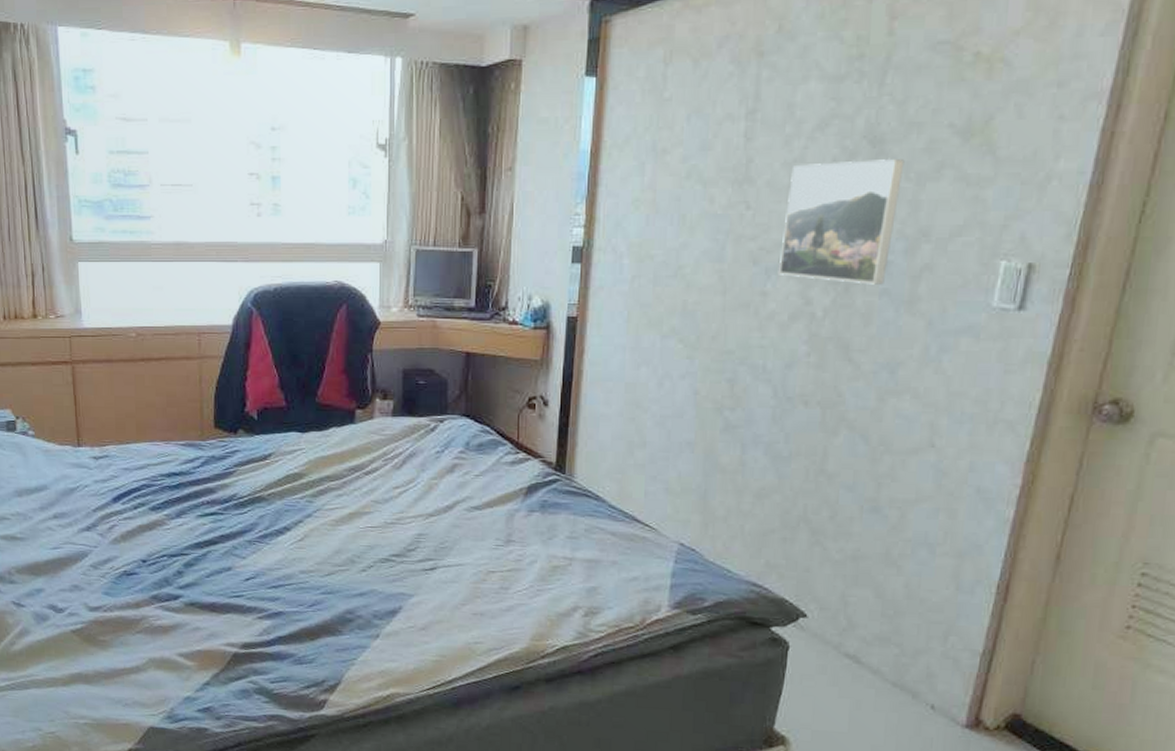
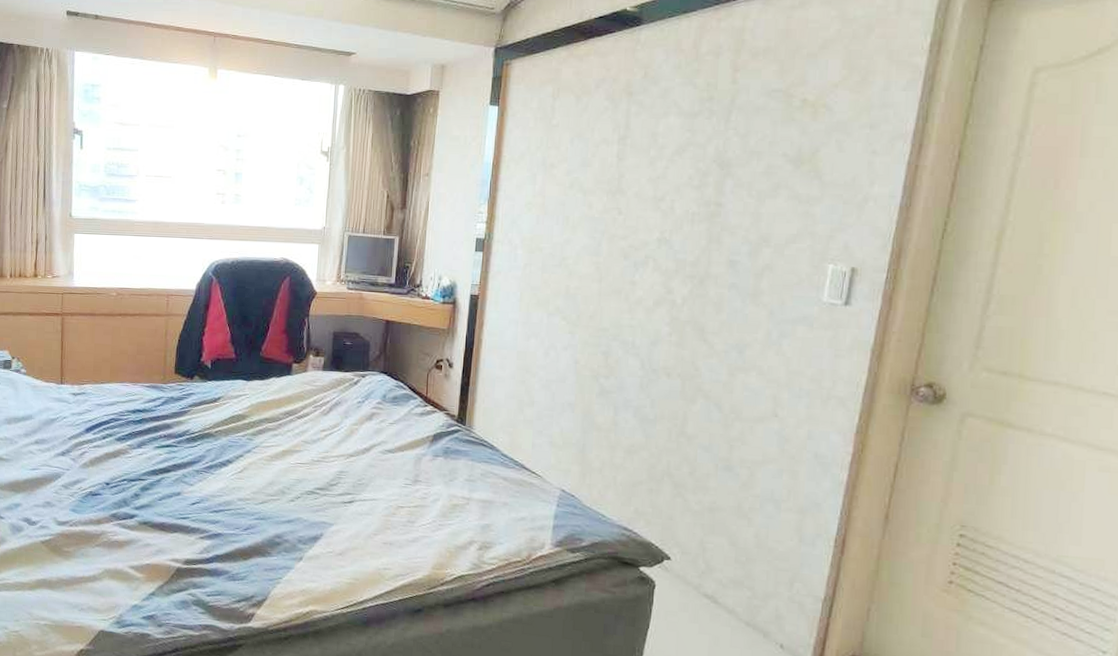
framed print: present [777,159,905,285] -> none [644,179,747,280]

